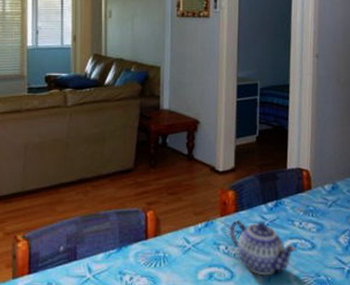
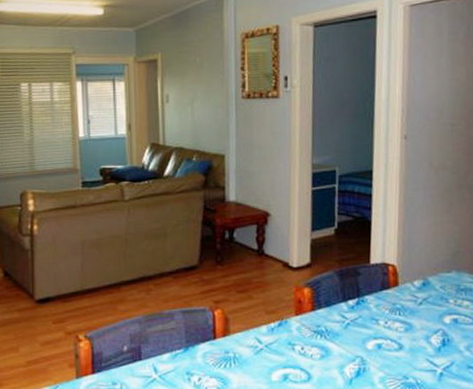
teapot: present [230,220,297,276] -> none [306,319,382,378]

